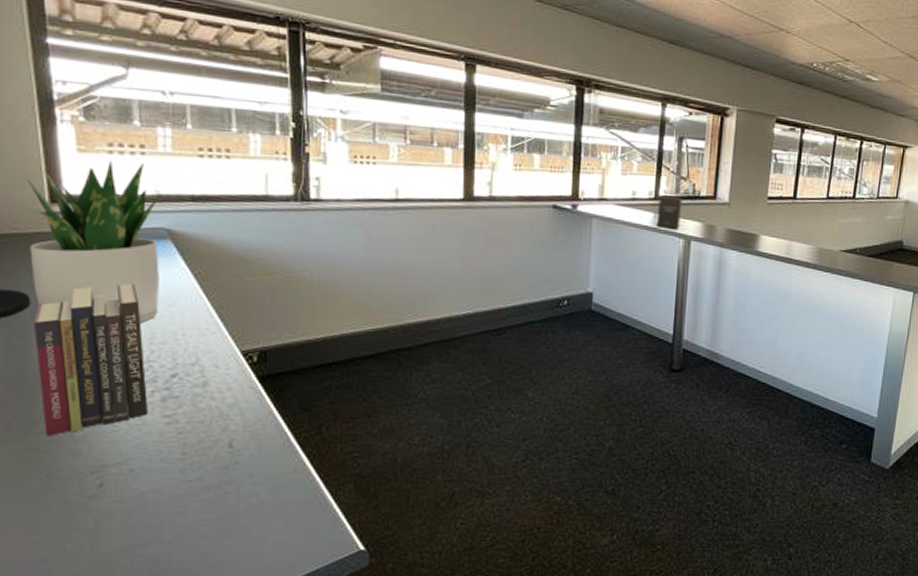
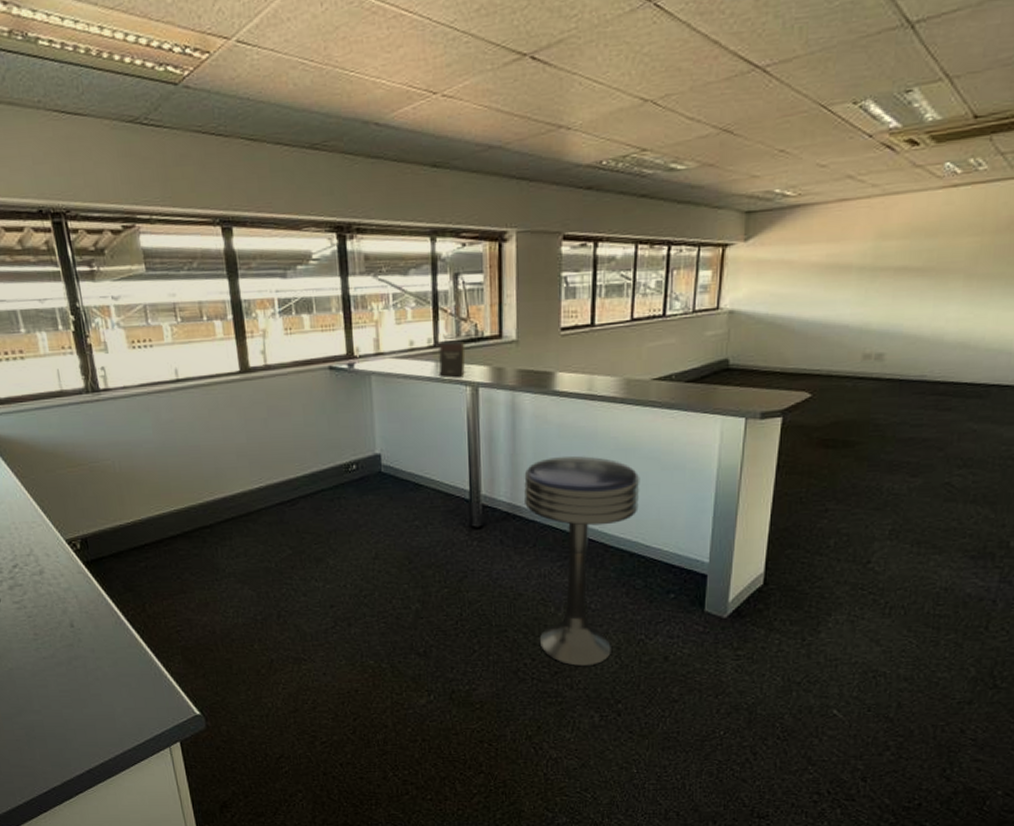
bar stool: none [722,310,825,511] -> present [524,455,640,667]

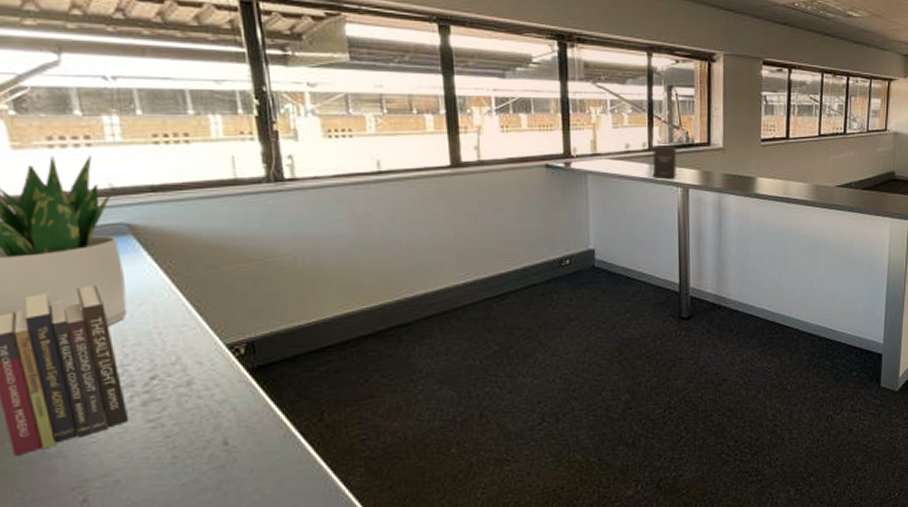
bar stool: present [524,455,640,667] -> none [729,251,828,445]

